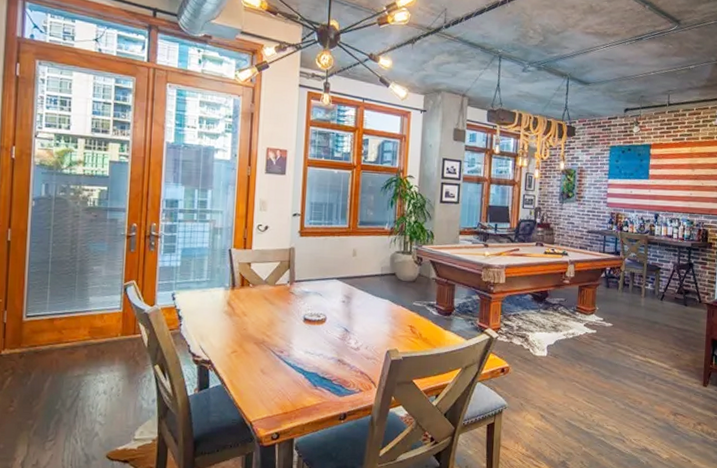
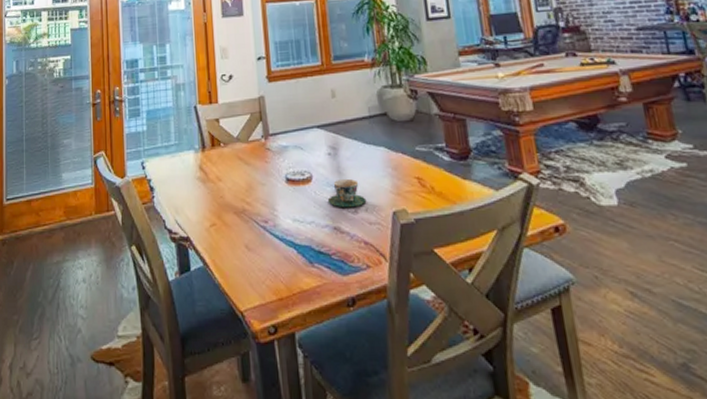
teacup: none [336,322,368,345] -> present [327,178,367,207]

